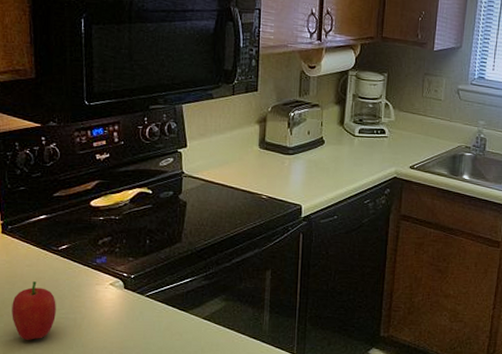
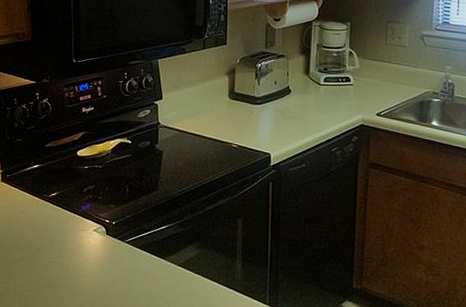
fruit: present [12,281,56,340] -> none [8,227,47,283]

